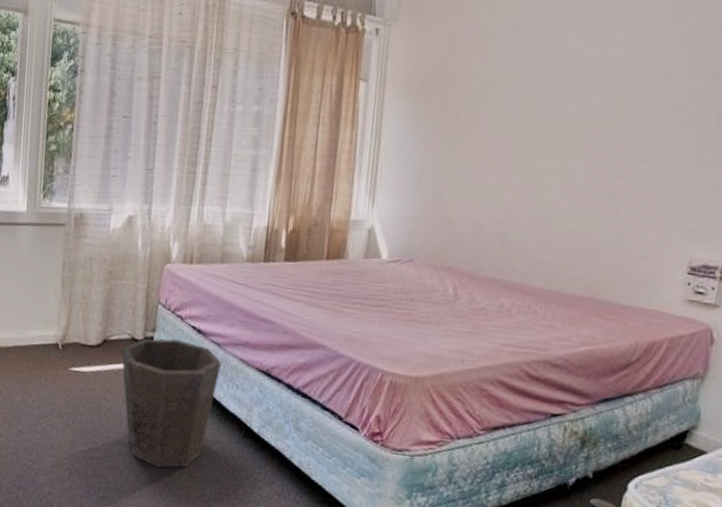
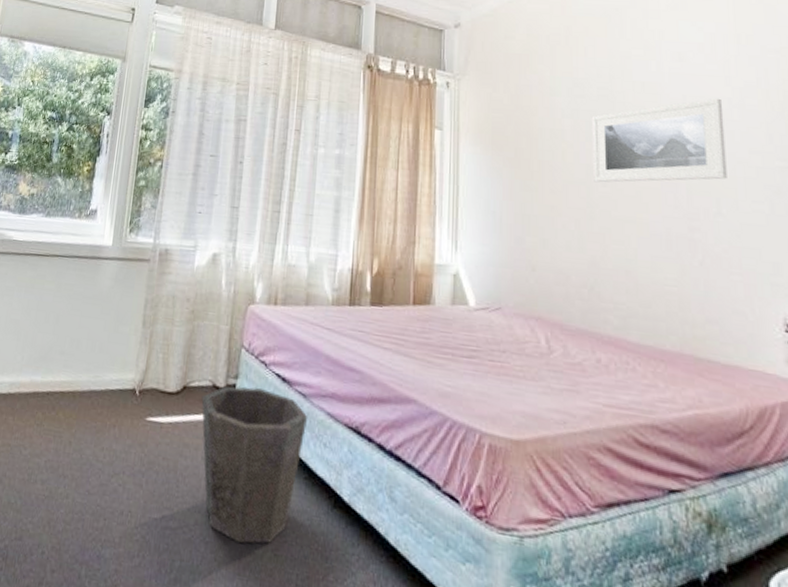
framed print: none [521,38,670,133] -> present [591,98,727,183]

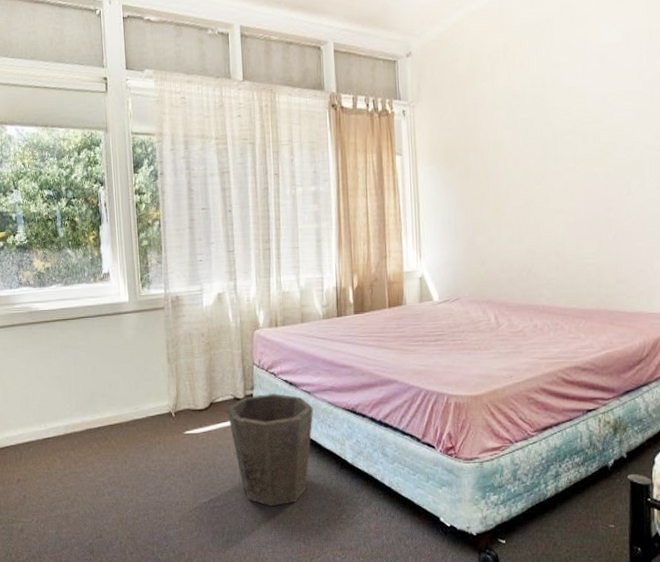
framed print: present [591,98,727,183] -> none [527,92,637,182]

